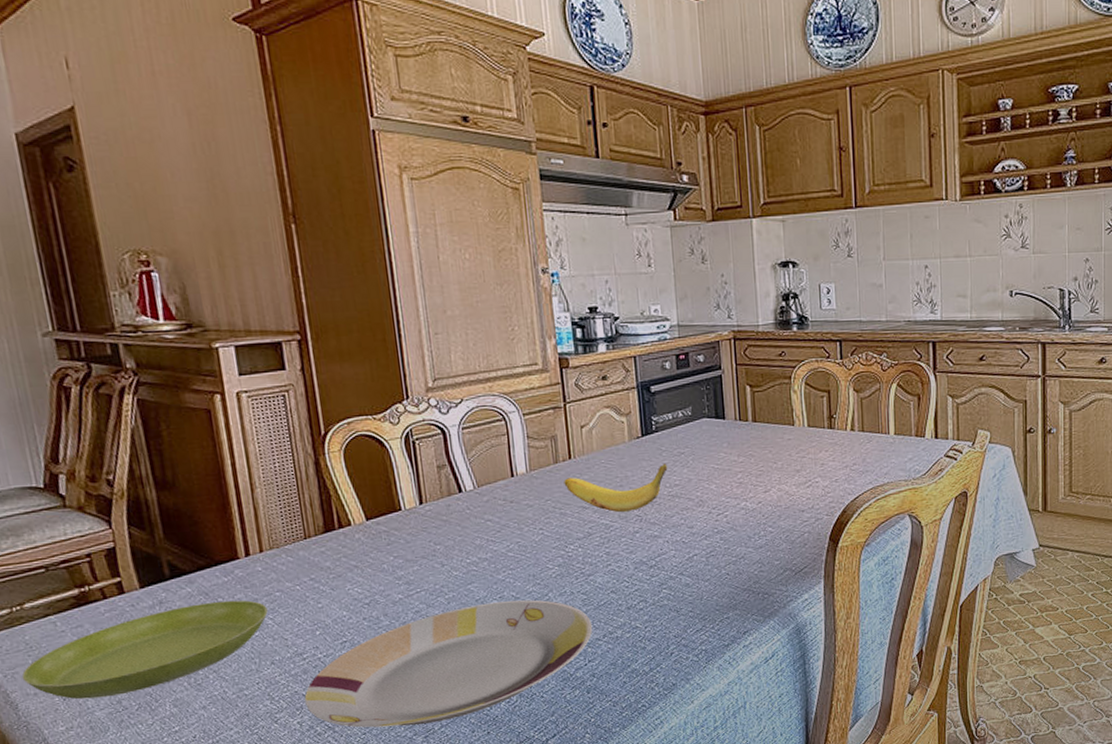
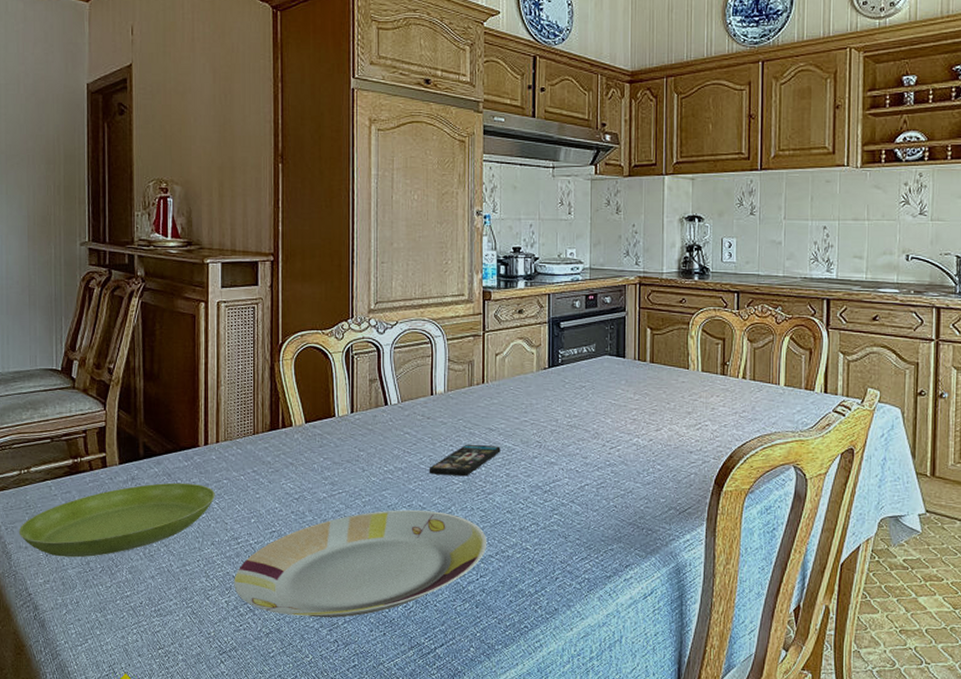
smartphone: none [518,524,598,562] -> present [429,444,501,477]
banana: present [564,462,668,513] -> none [476,394,569,438]

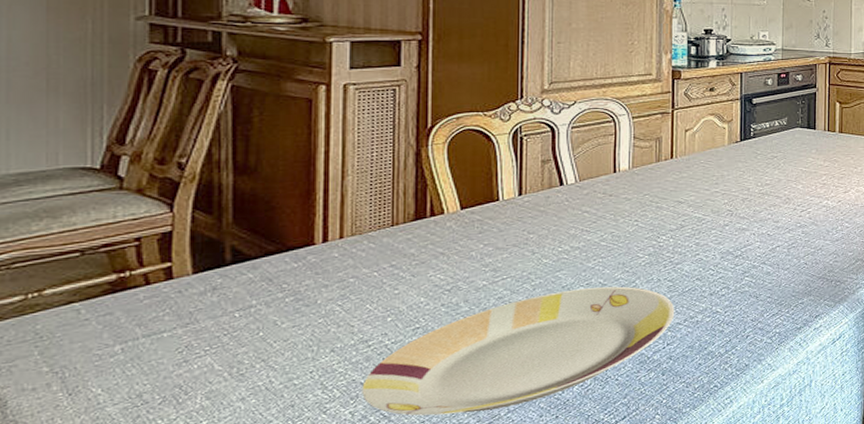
saucer: present [18,482,215,558] -> none [20,286,337,394]
smartphone: present [429,444,501,477] -> none [610,217,690,251]

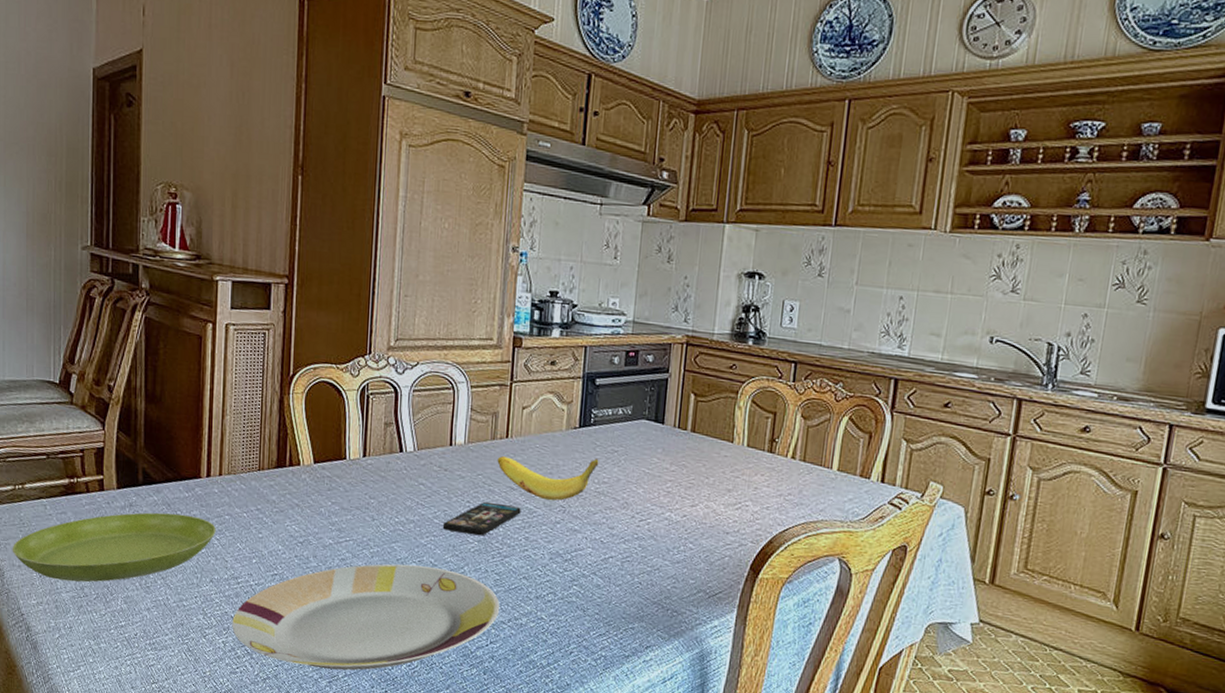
saucer: none [20,286,337,394] -> present [12,512,216,582]
smartphone: none [610,217,690,251] -> present [442,501,521,536]
banana: none [663,164,761,208] -> present [497,456,599,501]

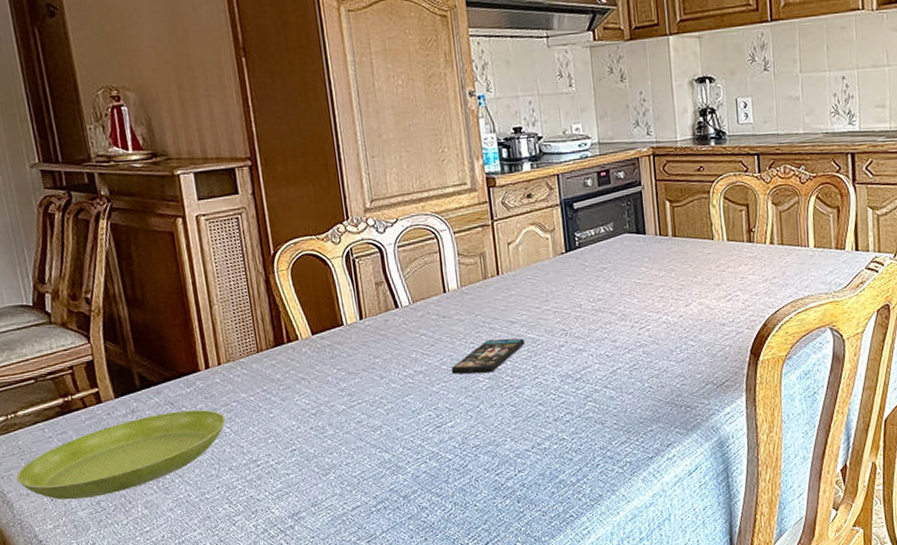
plate: present [232,564,500,671] -> none [259,411,522,532]
banana: present [497,456,599,501] -> none [492,278,591,327]

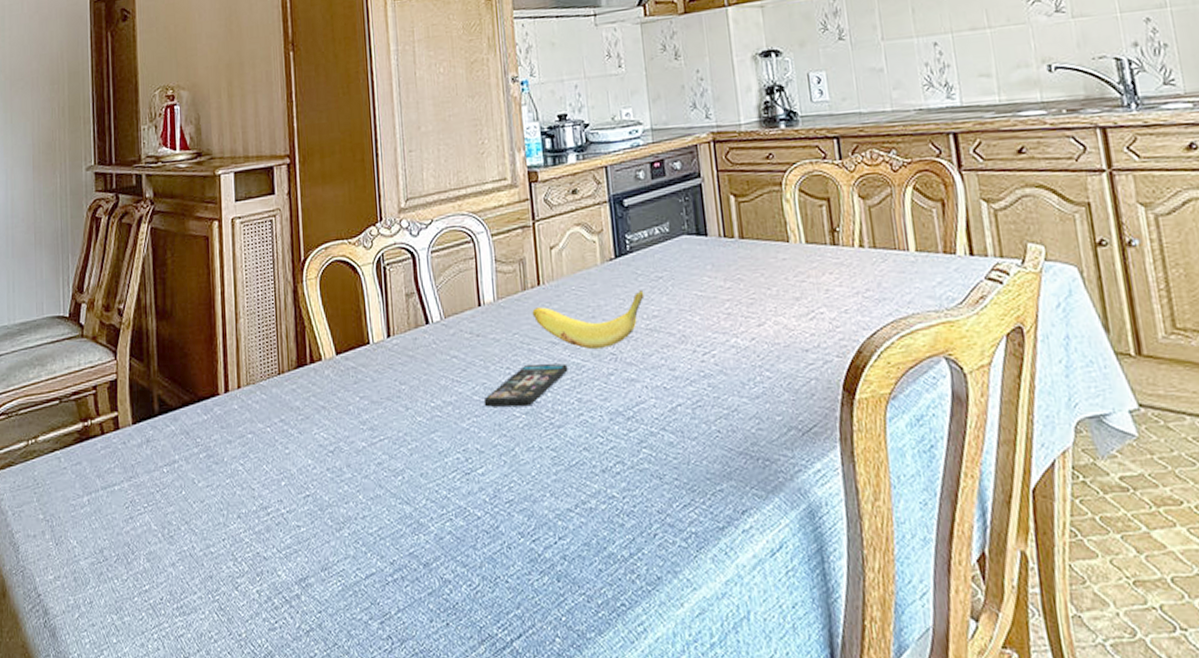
saucer: present [16,409,226,500] -> none [26,441,239,545]
banana: none [492,278,591,327] -> present [532,289,645,350]

